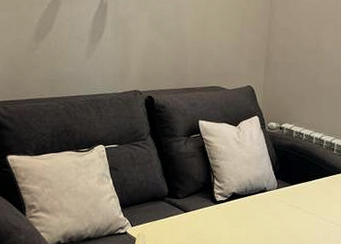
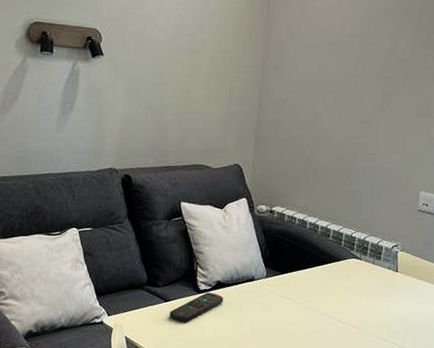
remote control: none [188,203,239,232] -> present [169,292,224,323]

